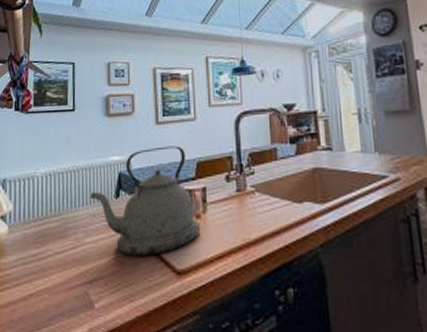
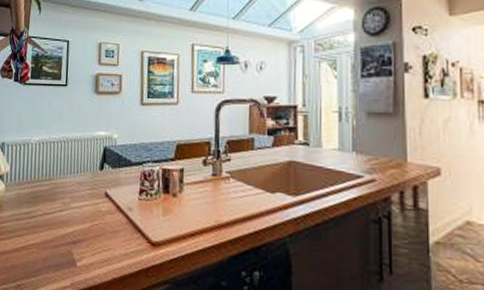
kettle: present [90,146,201,256] -> none [77,126,176,226]

